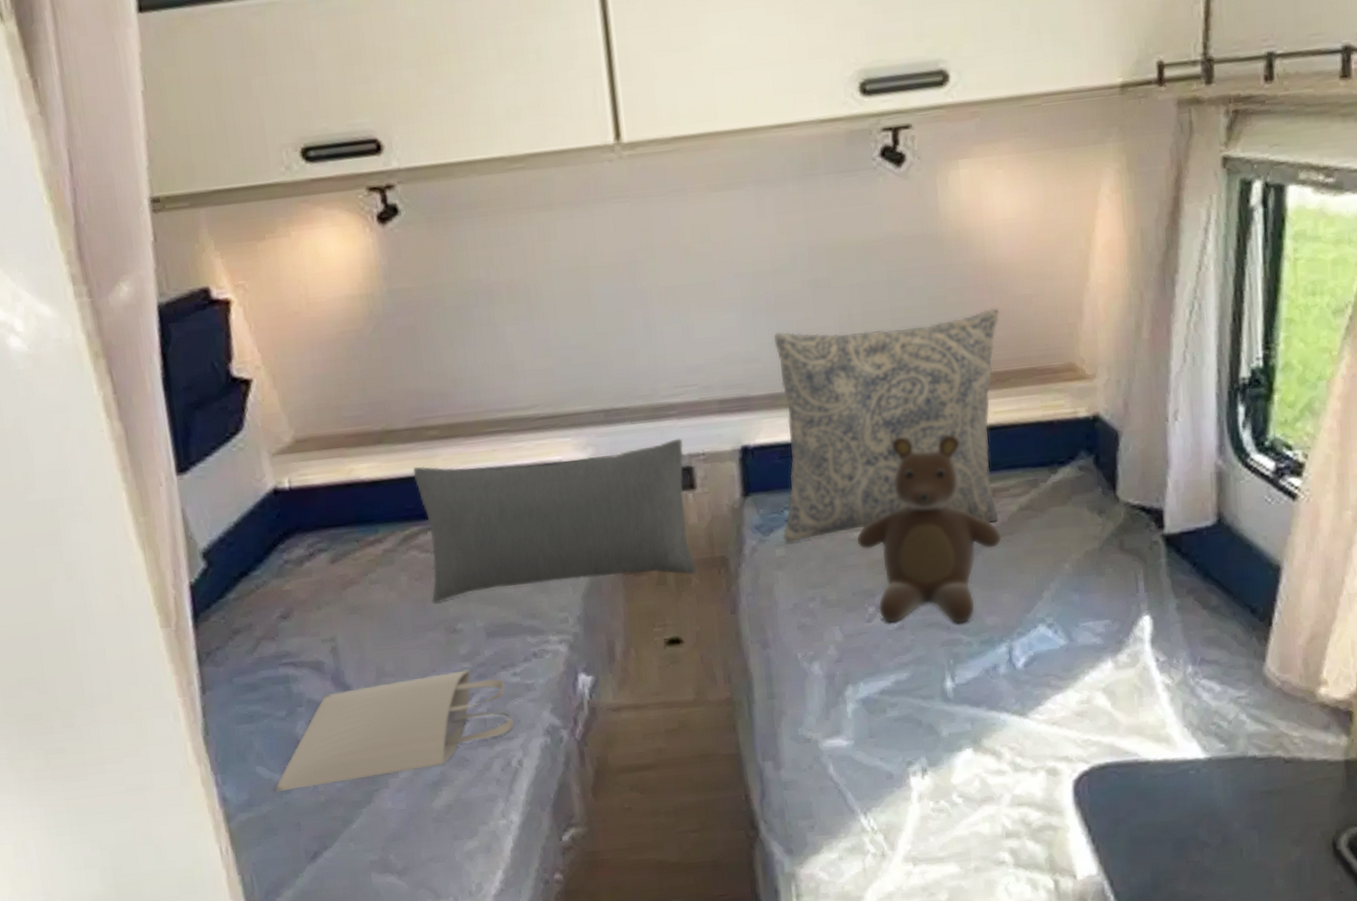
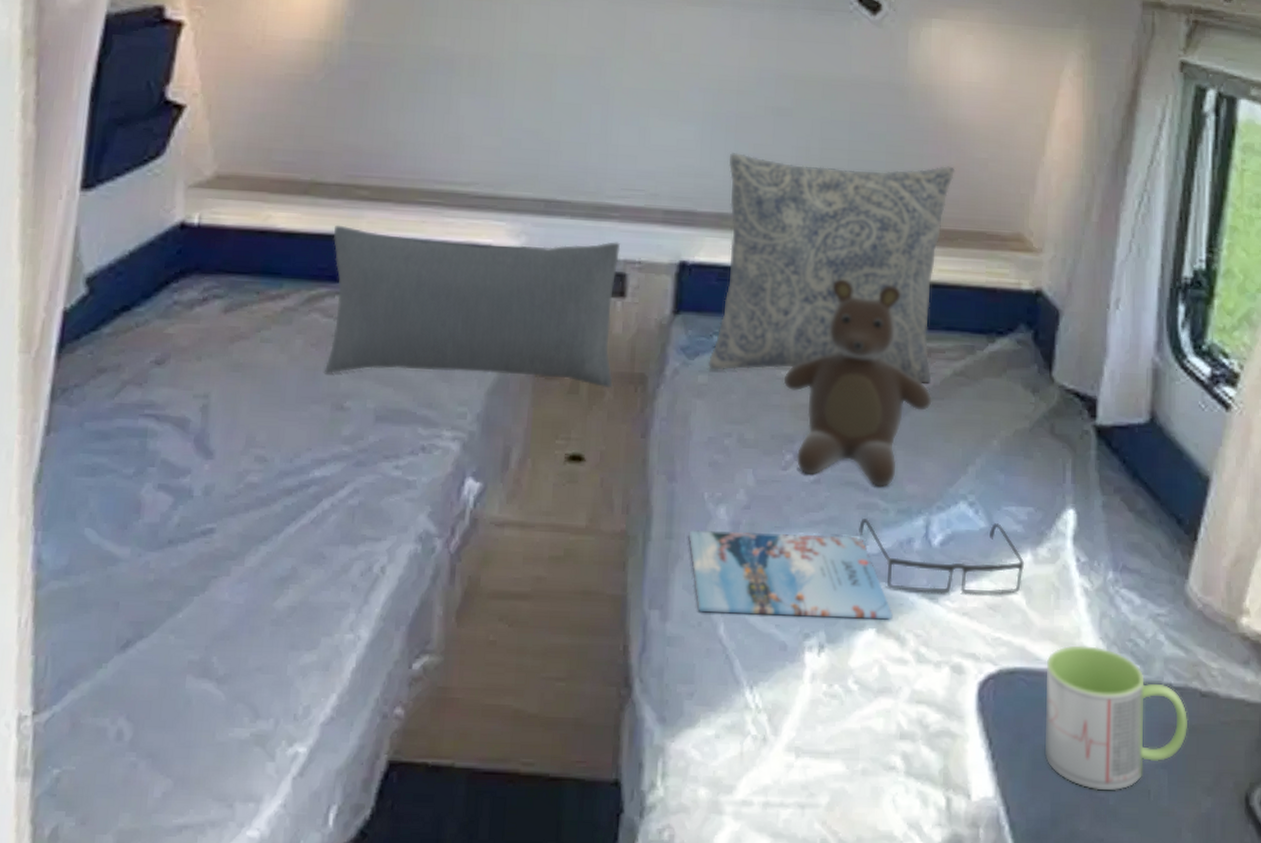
tote bag: present [274,669,514,792] -> none [99,453,385,563]
magazine: none [788,670,987,758] -> present [689,530,893,620]
glasses: none [946,639,1107,712] -> present [859,519,1025,595]
mug: none [1135,733,1275,856] -> present [1045,645,1189,791]

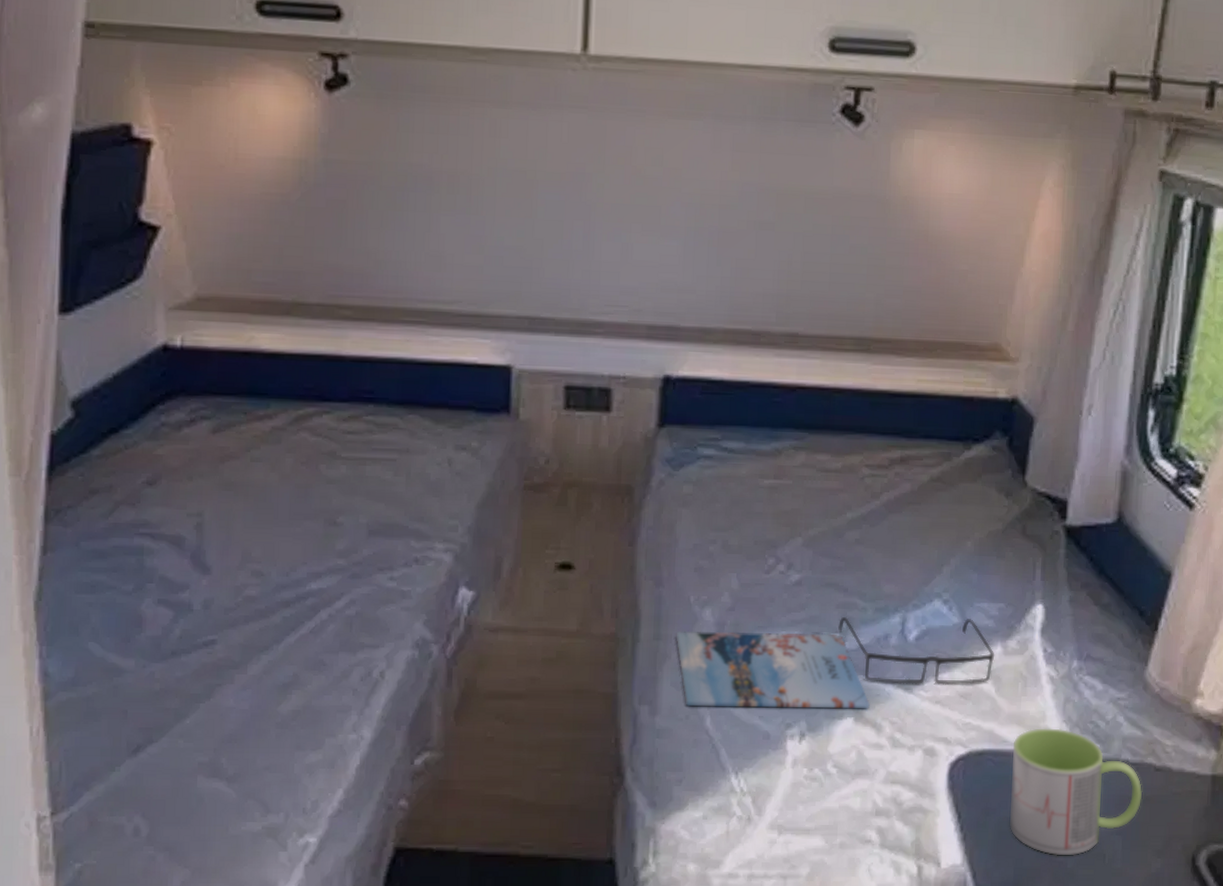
pillow: present [325,225,620,387] -> none [316,345,604,499]
pillow: present [708,152,956,385] -> none [693,267,936,490]
teddy bear: present [783,279,932,488] -> none [766,391,910,588]

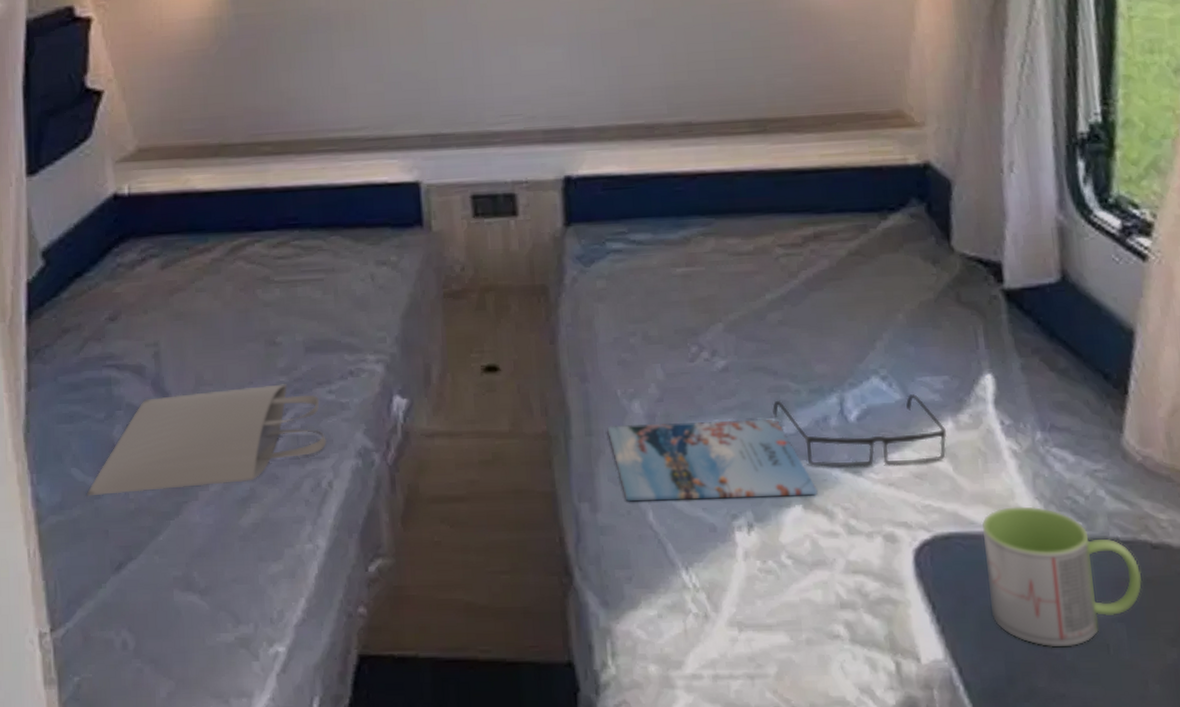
tote bag: none [104,567,382,674] -> present [86,384,327,496]

